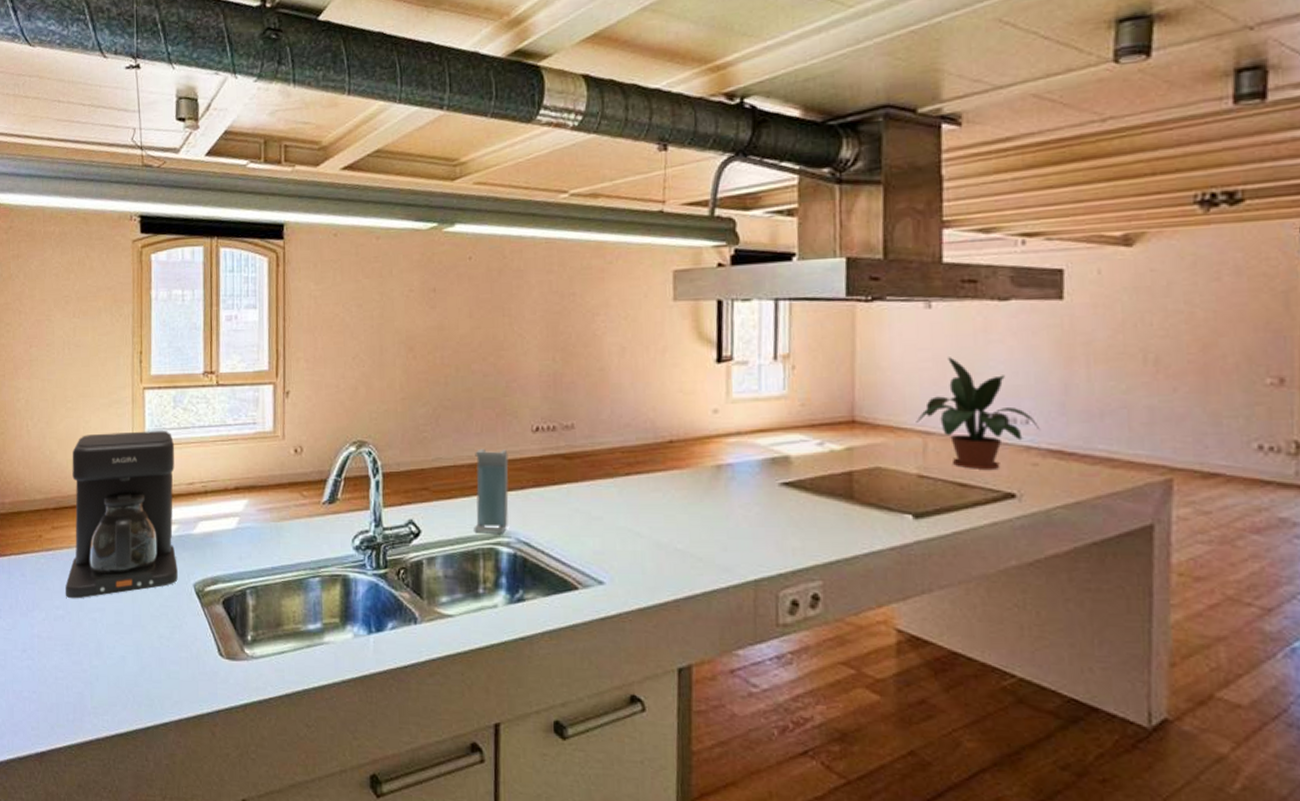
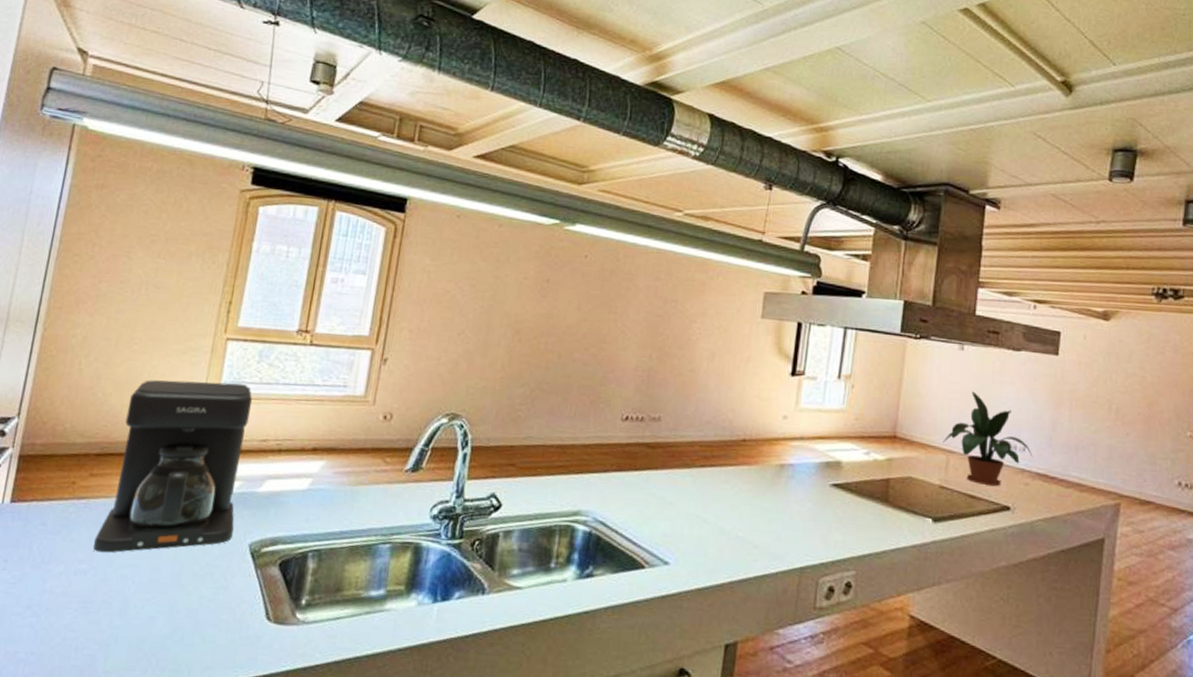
soap dispenser: present [474,448,509,533] -> none [554,431,597,512]

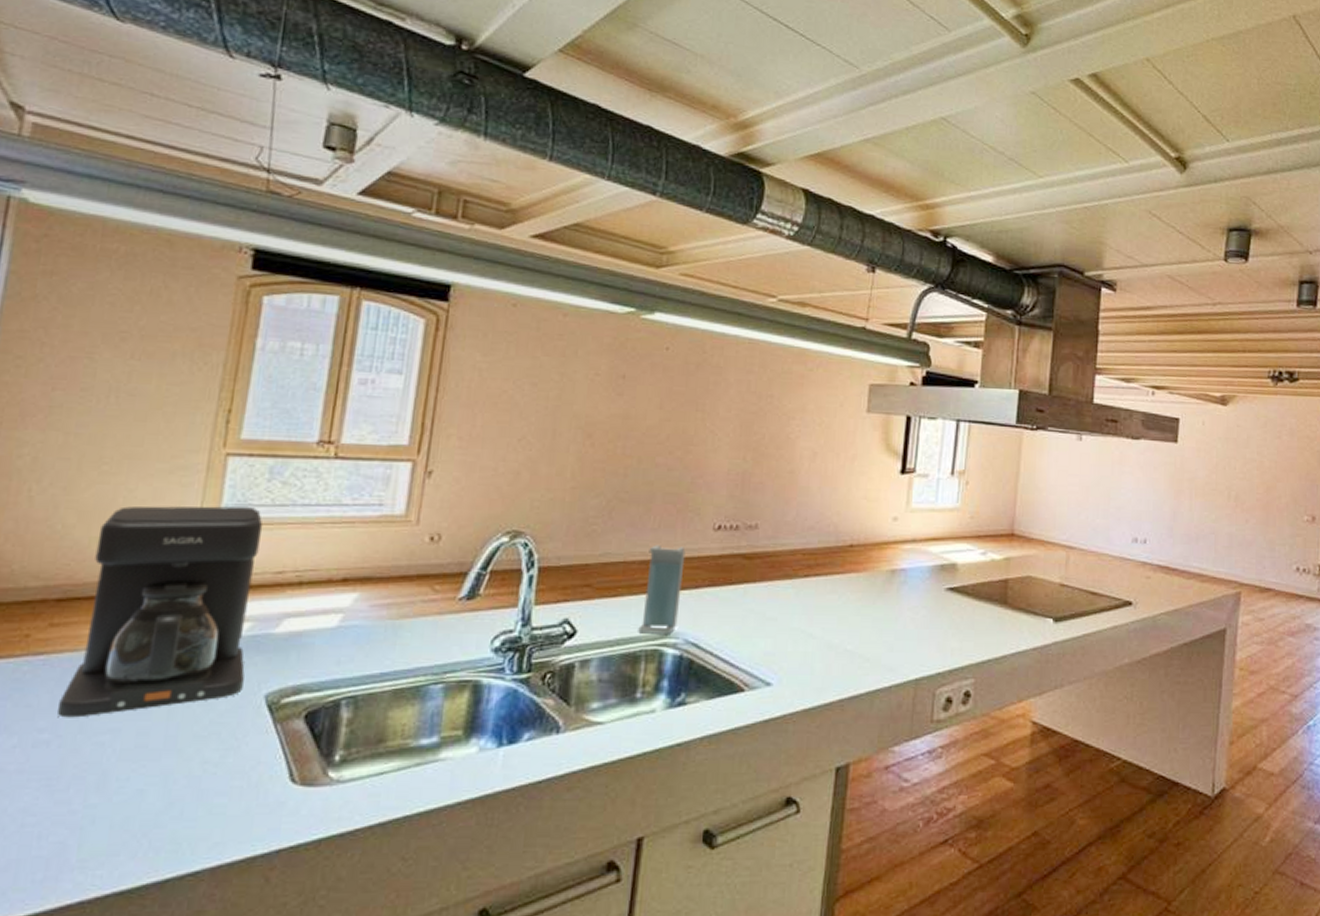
soap dispenser: none [554,431,597,512] -> present [638,544,686,634]
potted plant: present [943,391,1033,486] -> none [1062,483,1154,580]

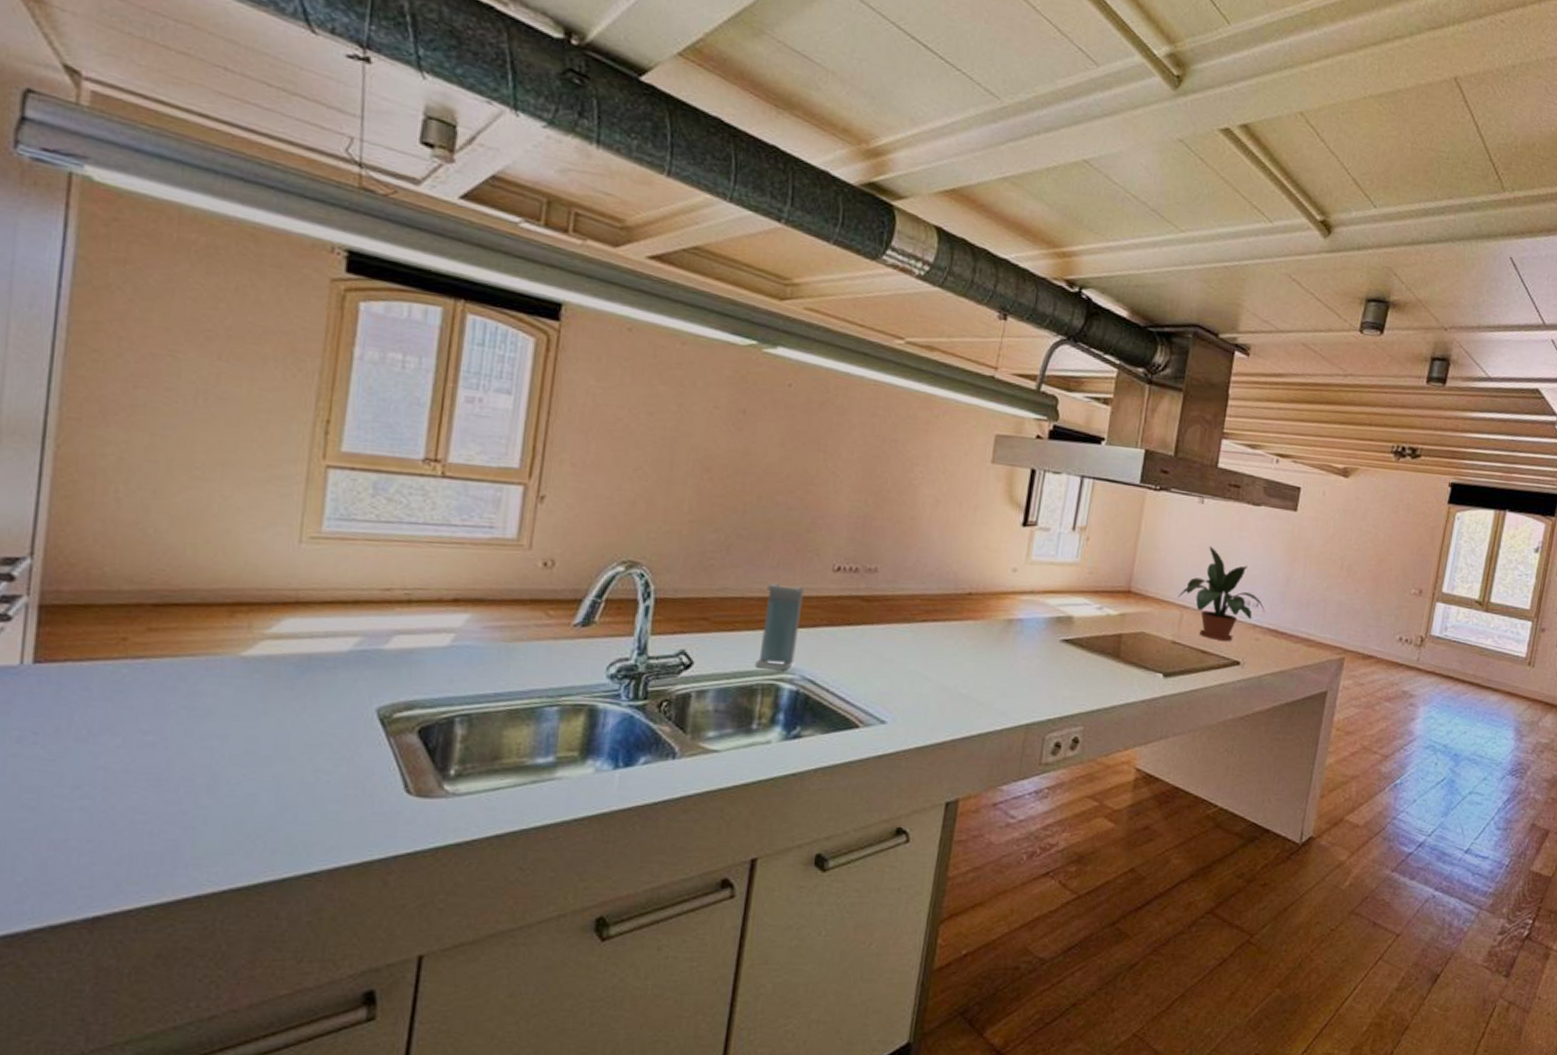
coffee maker: present [56,506,264,718] -> none [160,514,369,722]
potted plant: none [1062,483,1154,580] -> present [1177,546,1266,641]

